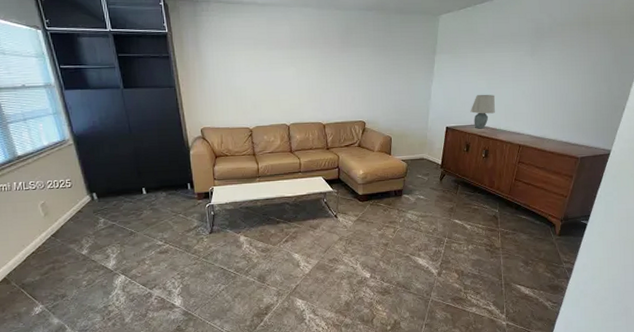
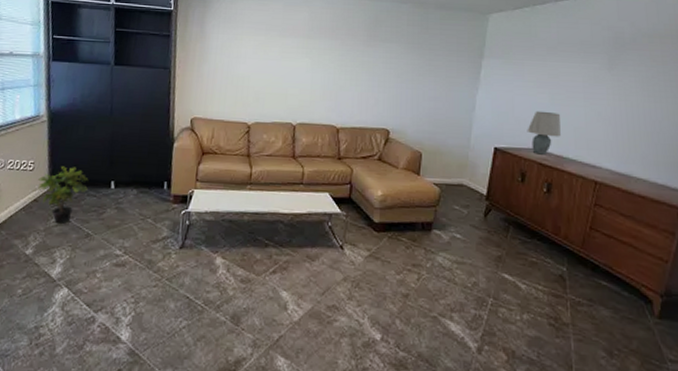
potted plant: none [75,180,123,227] -> present [32,166,89,224]

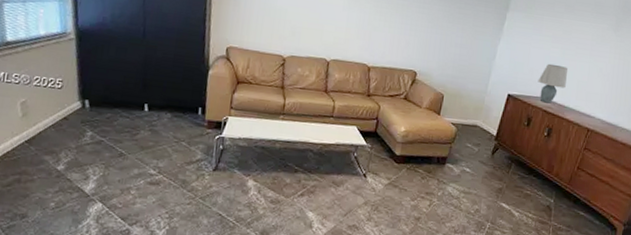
potted plant: present [32,166,89,224] -> none [61,86,121,143]

